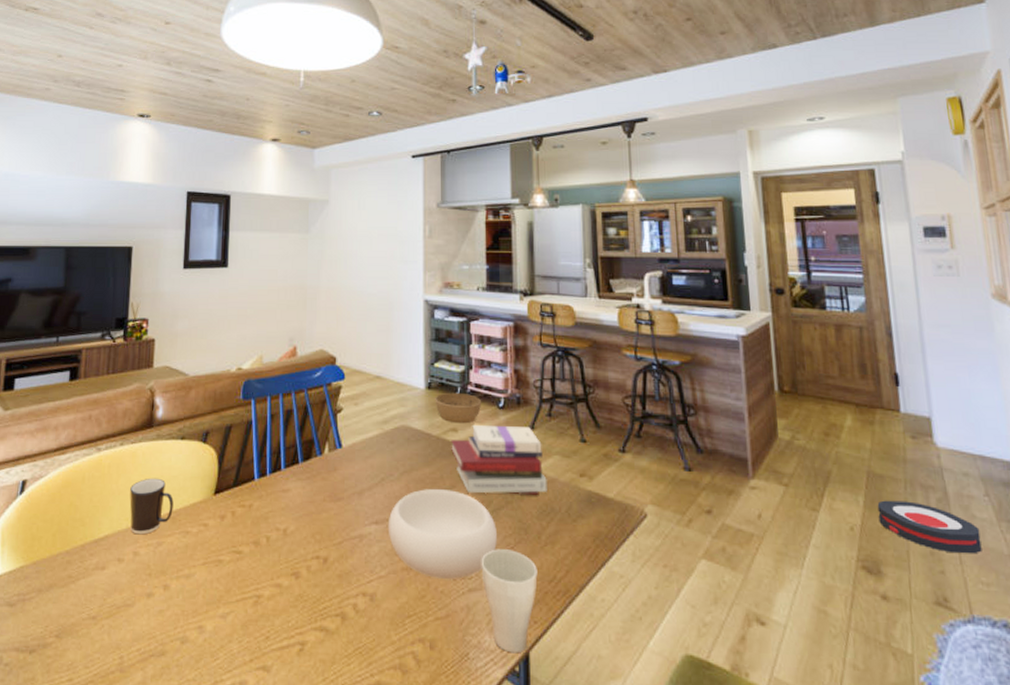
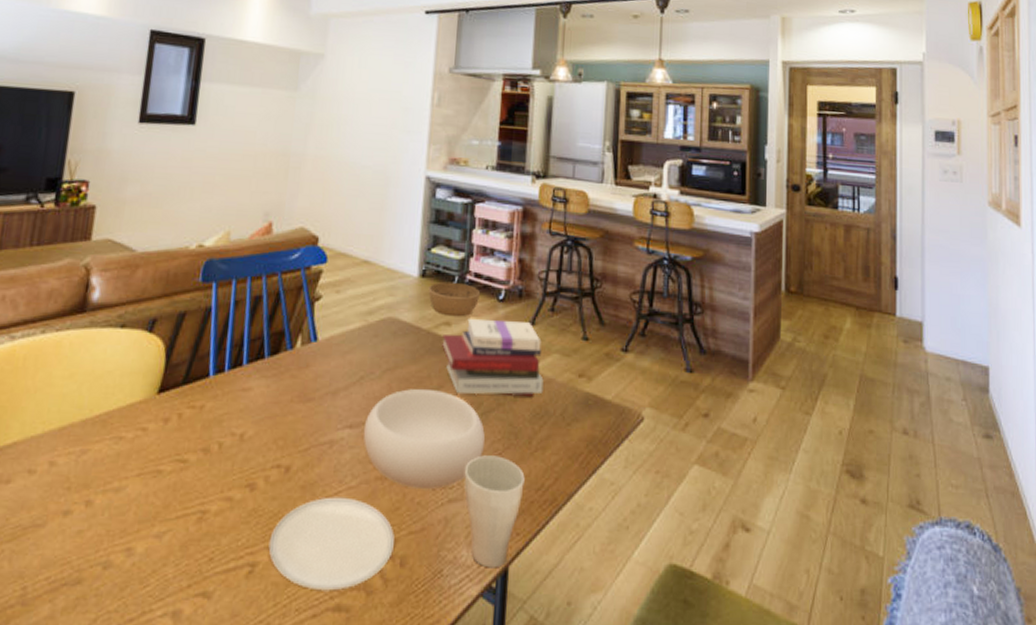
mug: present [129,478,174,535] -> none [47,373,106,441]
plate: none [314,585,423,670] -> present [268,497,395,591]
robot vacuum: present [877,500,982,554] -> none [866,404,955,458]

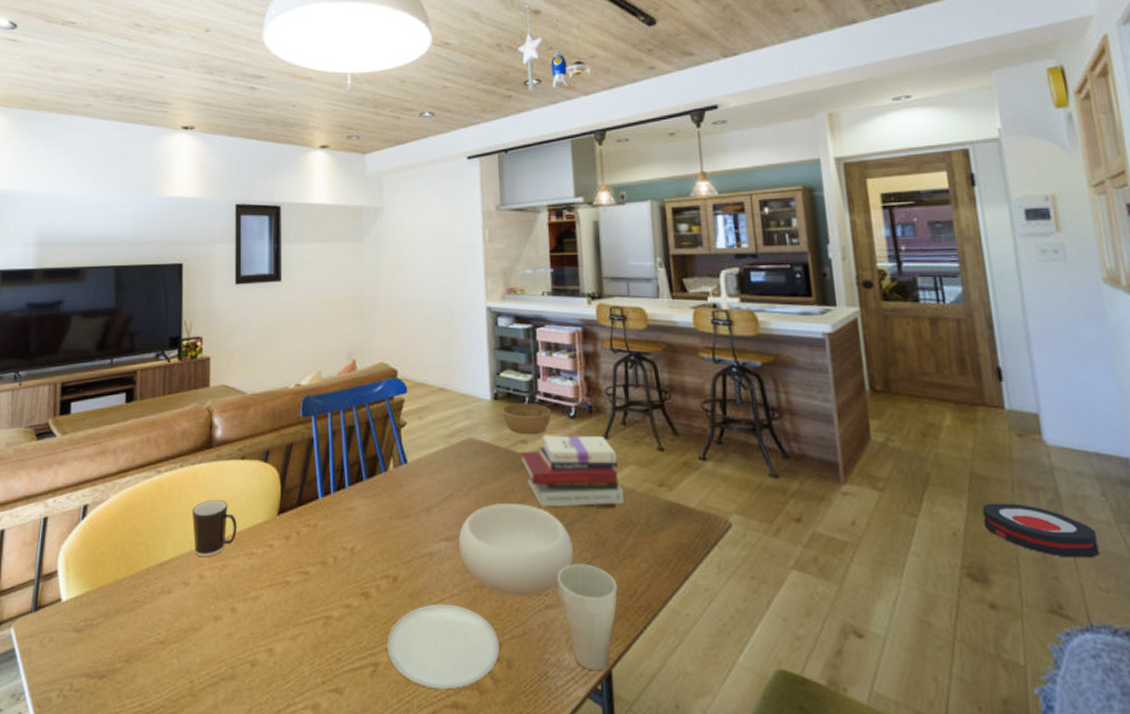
mug: none [47,373,106,441] -> present [192,499,237,557]
robot vacuum: none [866,404,955,458] -> present [982,503,1100,559]

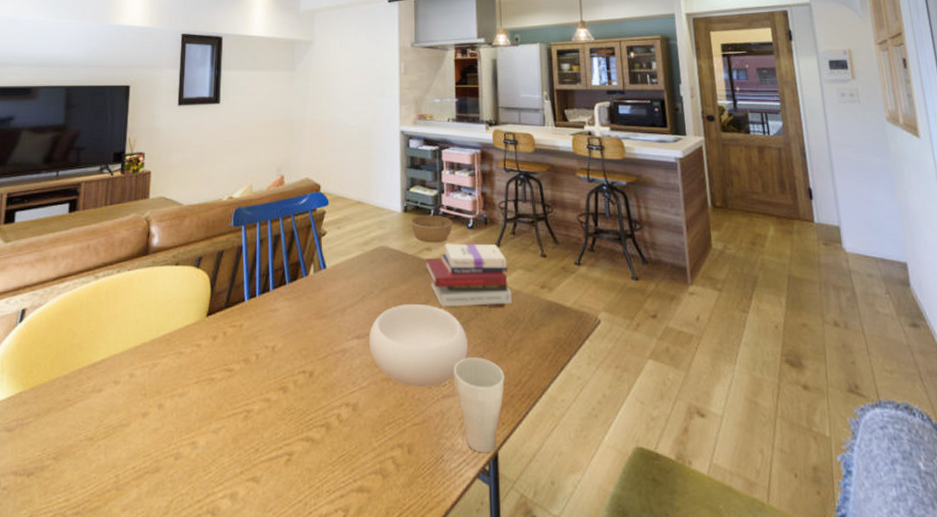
mug: present [192,499,237,557] -> none [126,302,168,357]
plate: present [387,604,499,690] -> none [301,396,401,475]
robot vacuum: present [982,503,1100,559] -> none [797,300,886,346]

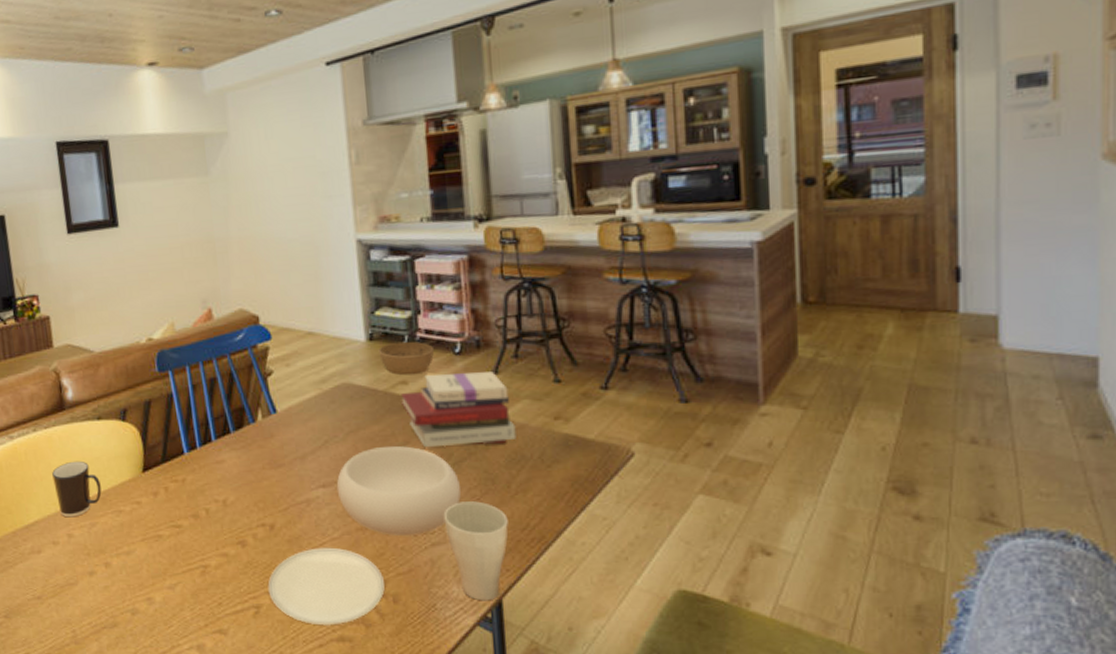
mug: none [126,302,168,357] -> present [52,460,102,518]
plate: none [301,396,401,475] -> present [268,547,385,626]

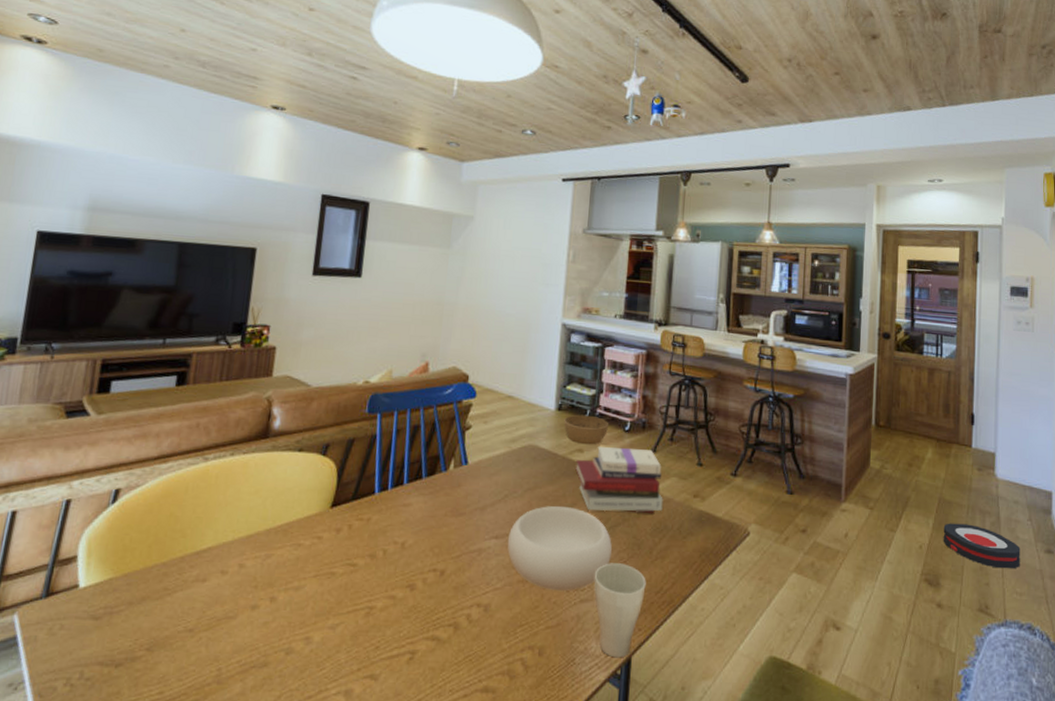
mug: present [52,460,102,518] -> none [237,489,287,547]
plate: present [268,547,385,626] -> none [426,596,534,676]
robot vacuum: none [918,413,1046,466] -> present [943,523,1021,569]

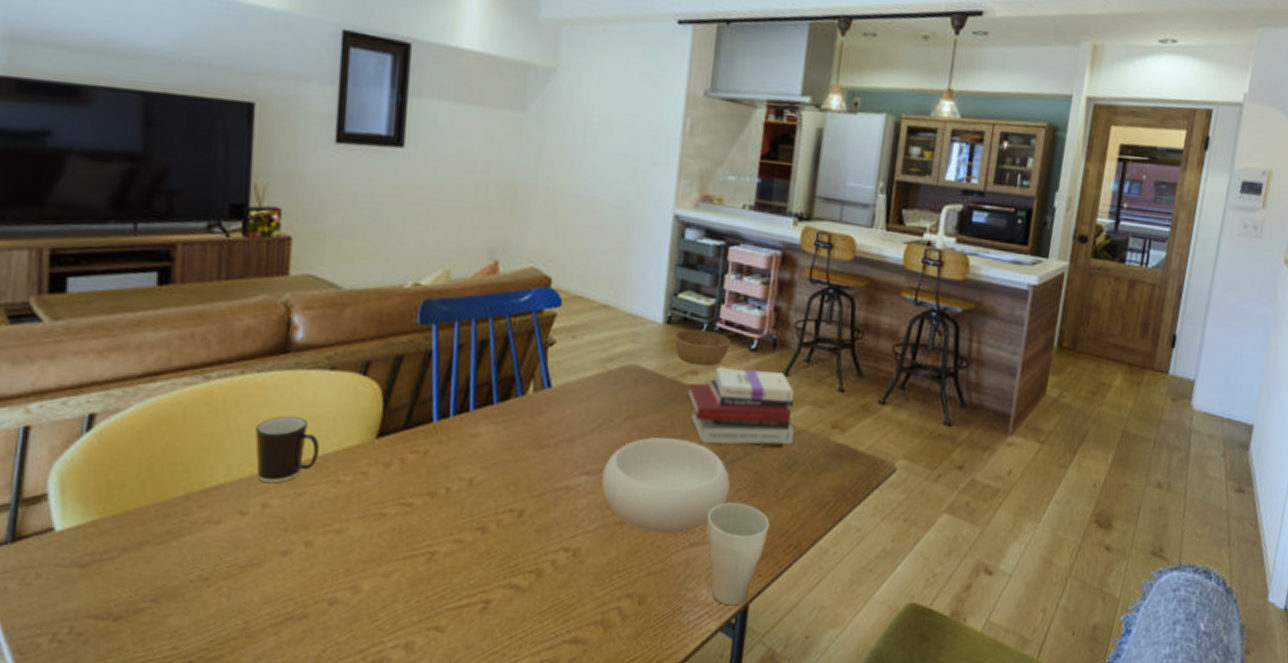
mug: none [237,489,287,547] -> present [255,415,319,484]
robot vacuum: present [943,523,1021,569] -> none [1121,459,1208,510]

